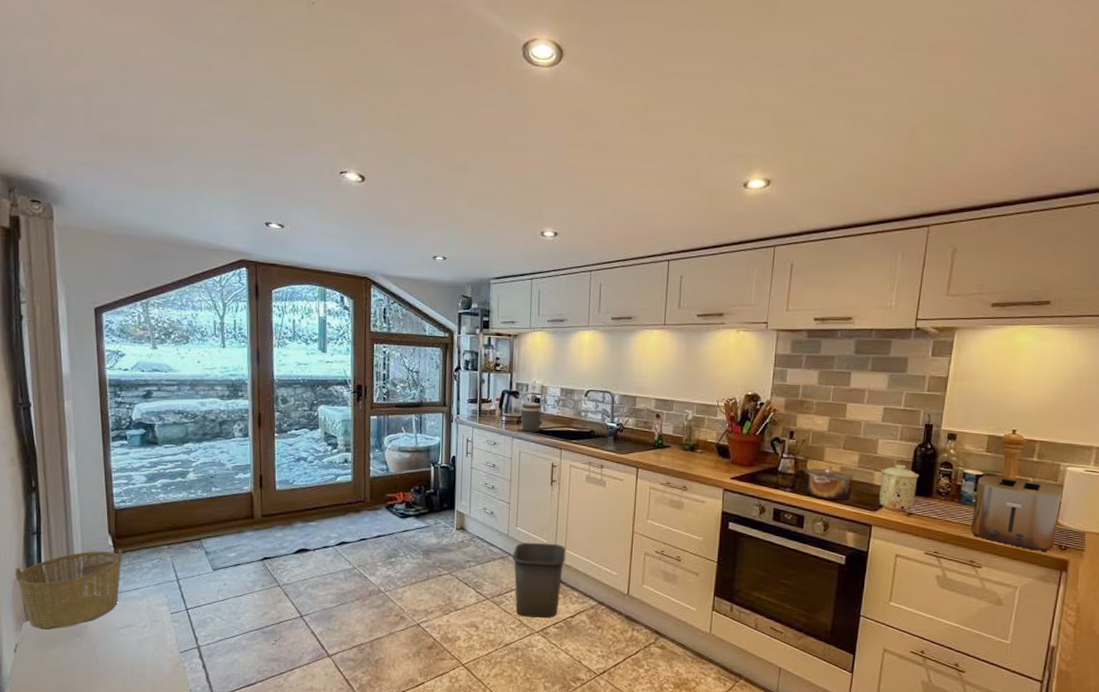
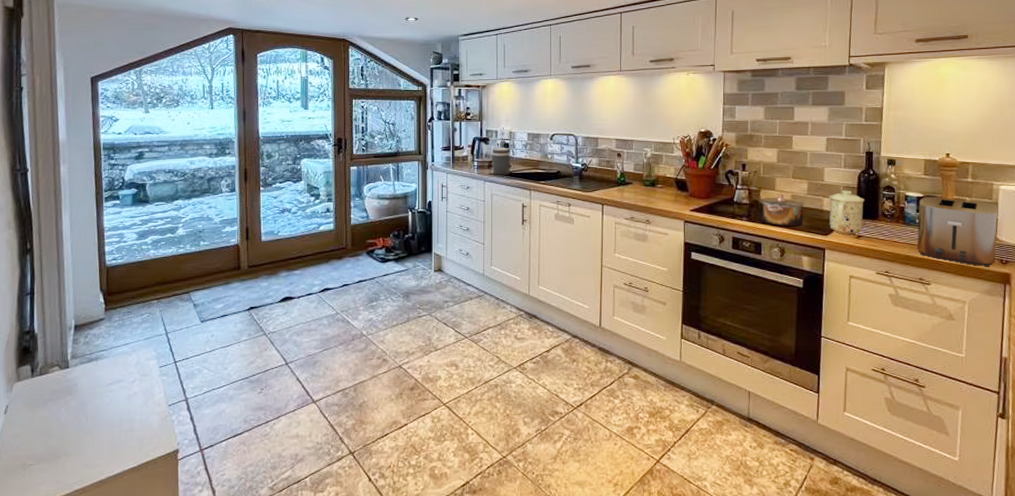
basket: present [15,549,122,630] -> none [8,305,113,389]
waste bin: present [513,542,566,618] -> none [489,280,539,353]

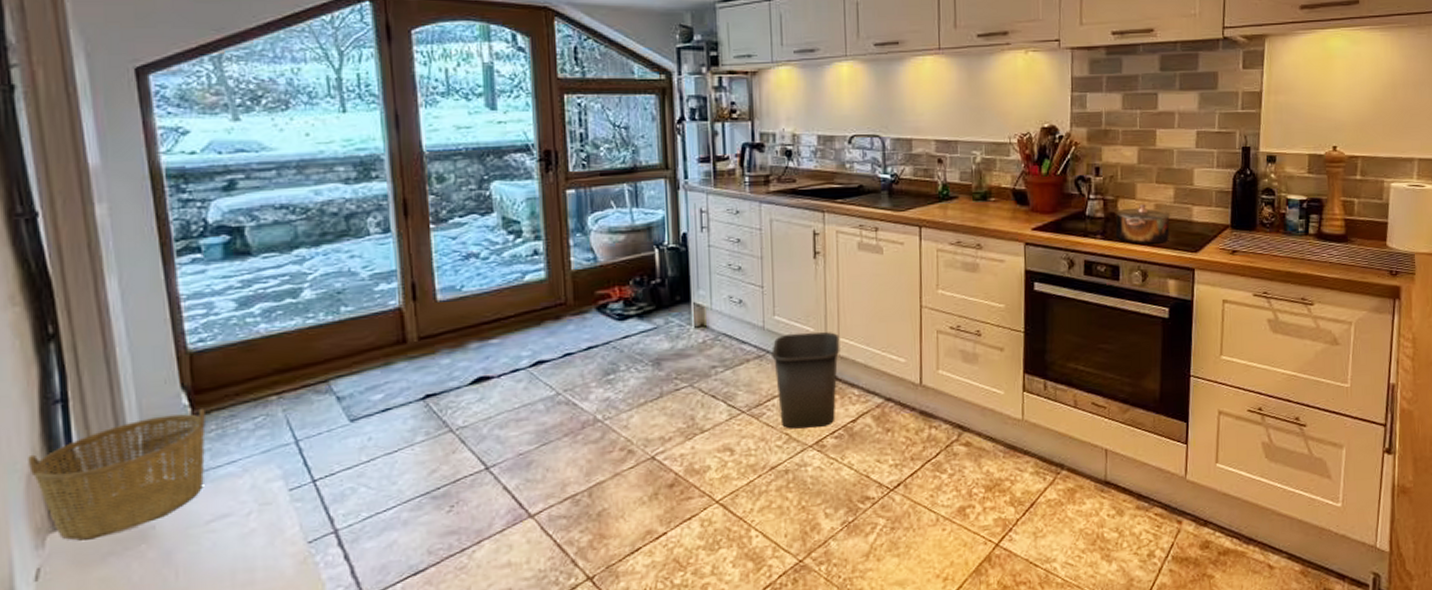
basket: none [8,305,113,389] -> present [28,408,206,541]
waste bin: none [489,280,539,353] -> present [772,331,840,429]
cylinder: present [492,148,511,175] -> none [769,156,796,194]
mug: present [828,190,865,235] -> none [1199,195,1241,251]
toaster: present [916,196,998,267] -> none [1299,198,1389,280]

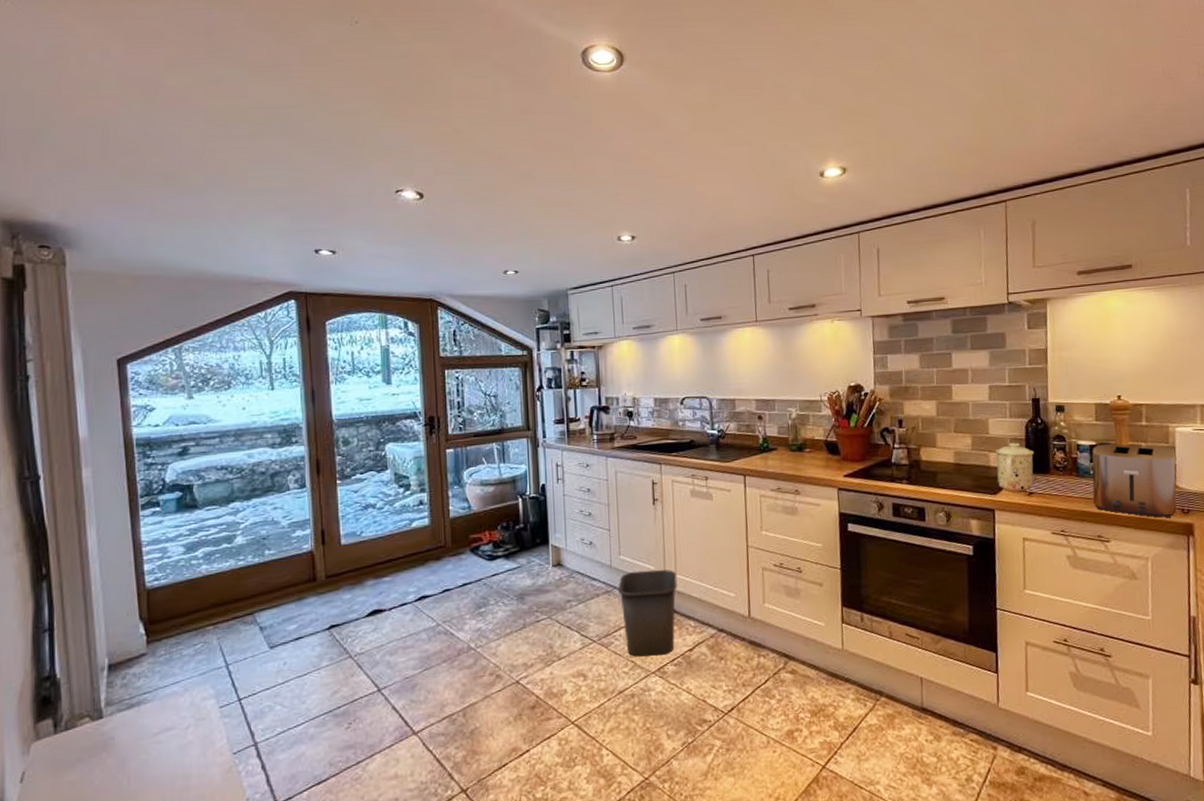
basket: present [28,408,206,541] -> none [21,636,157,749]
cooking pot: present [1114,203,1171,244] -> none [918,451,970,488]
mug: none [1199,195,1241,251] -> present [995,442,1035,493]
toaster: none [1299,198,1389,280] -> present [1092,443,1177,518]

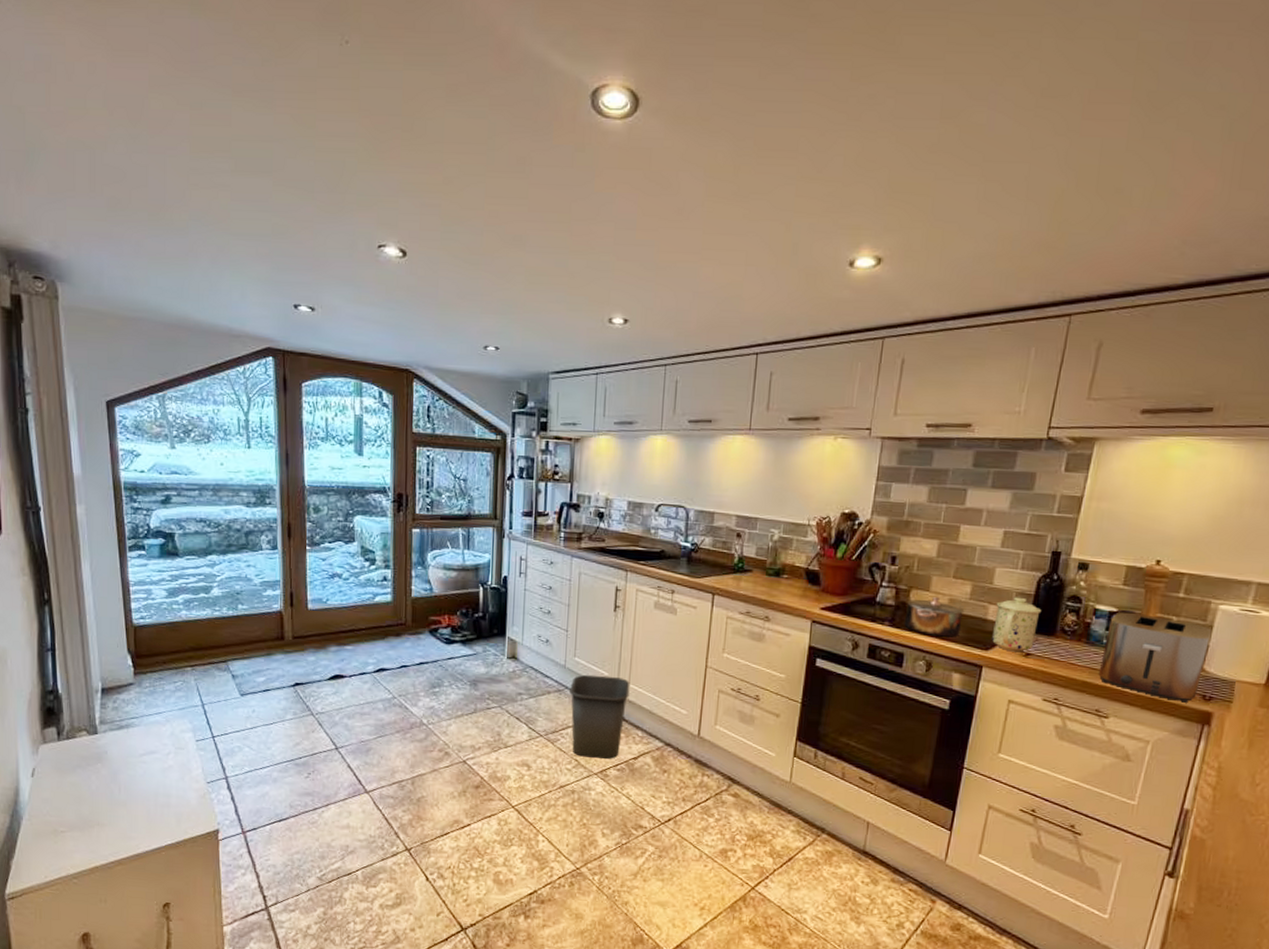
cooking pot: none [918,451,970,488] -> present [904,596,965,637]

